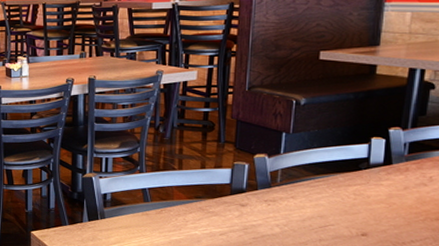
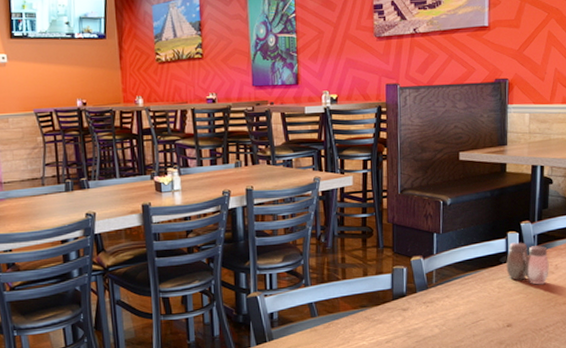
salt and pepper shaker: none [366,149,422,196] -> present [506,242,549,285]

